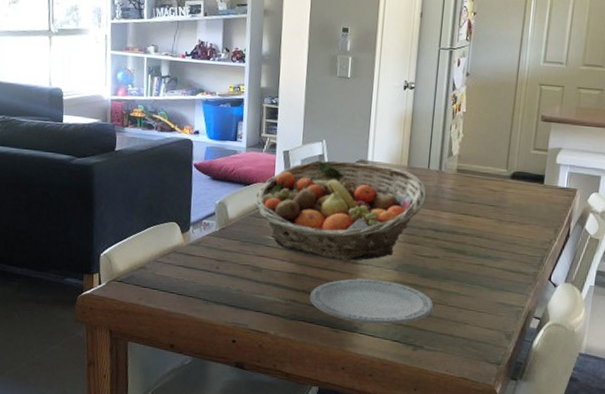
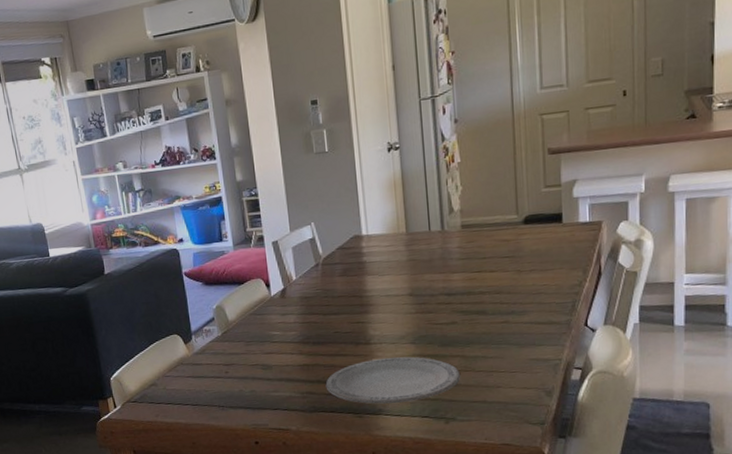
fruit basket: present [254,160,427,261] -> none [251,237,433,344]

